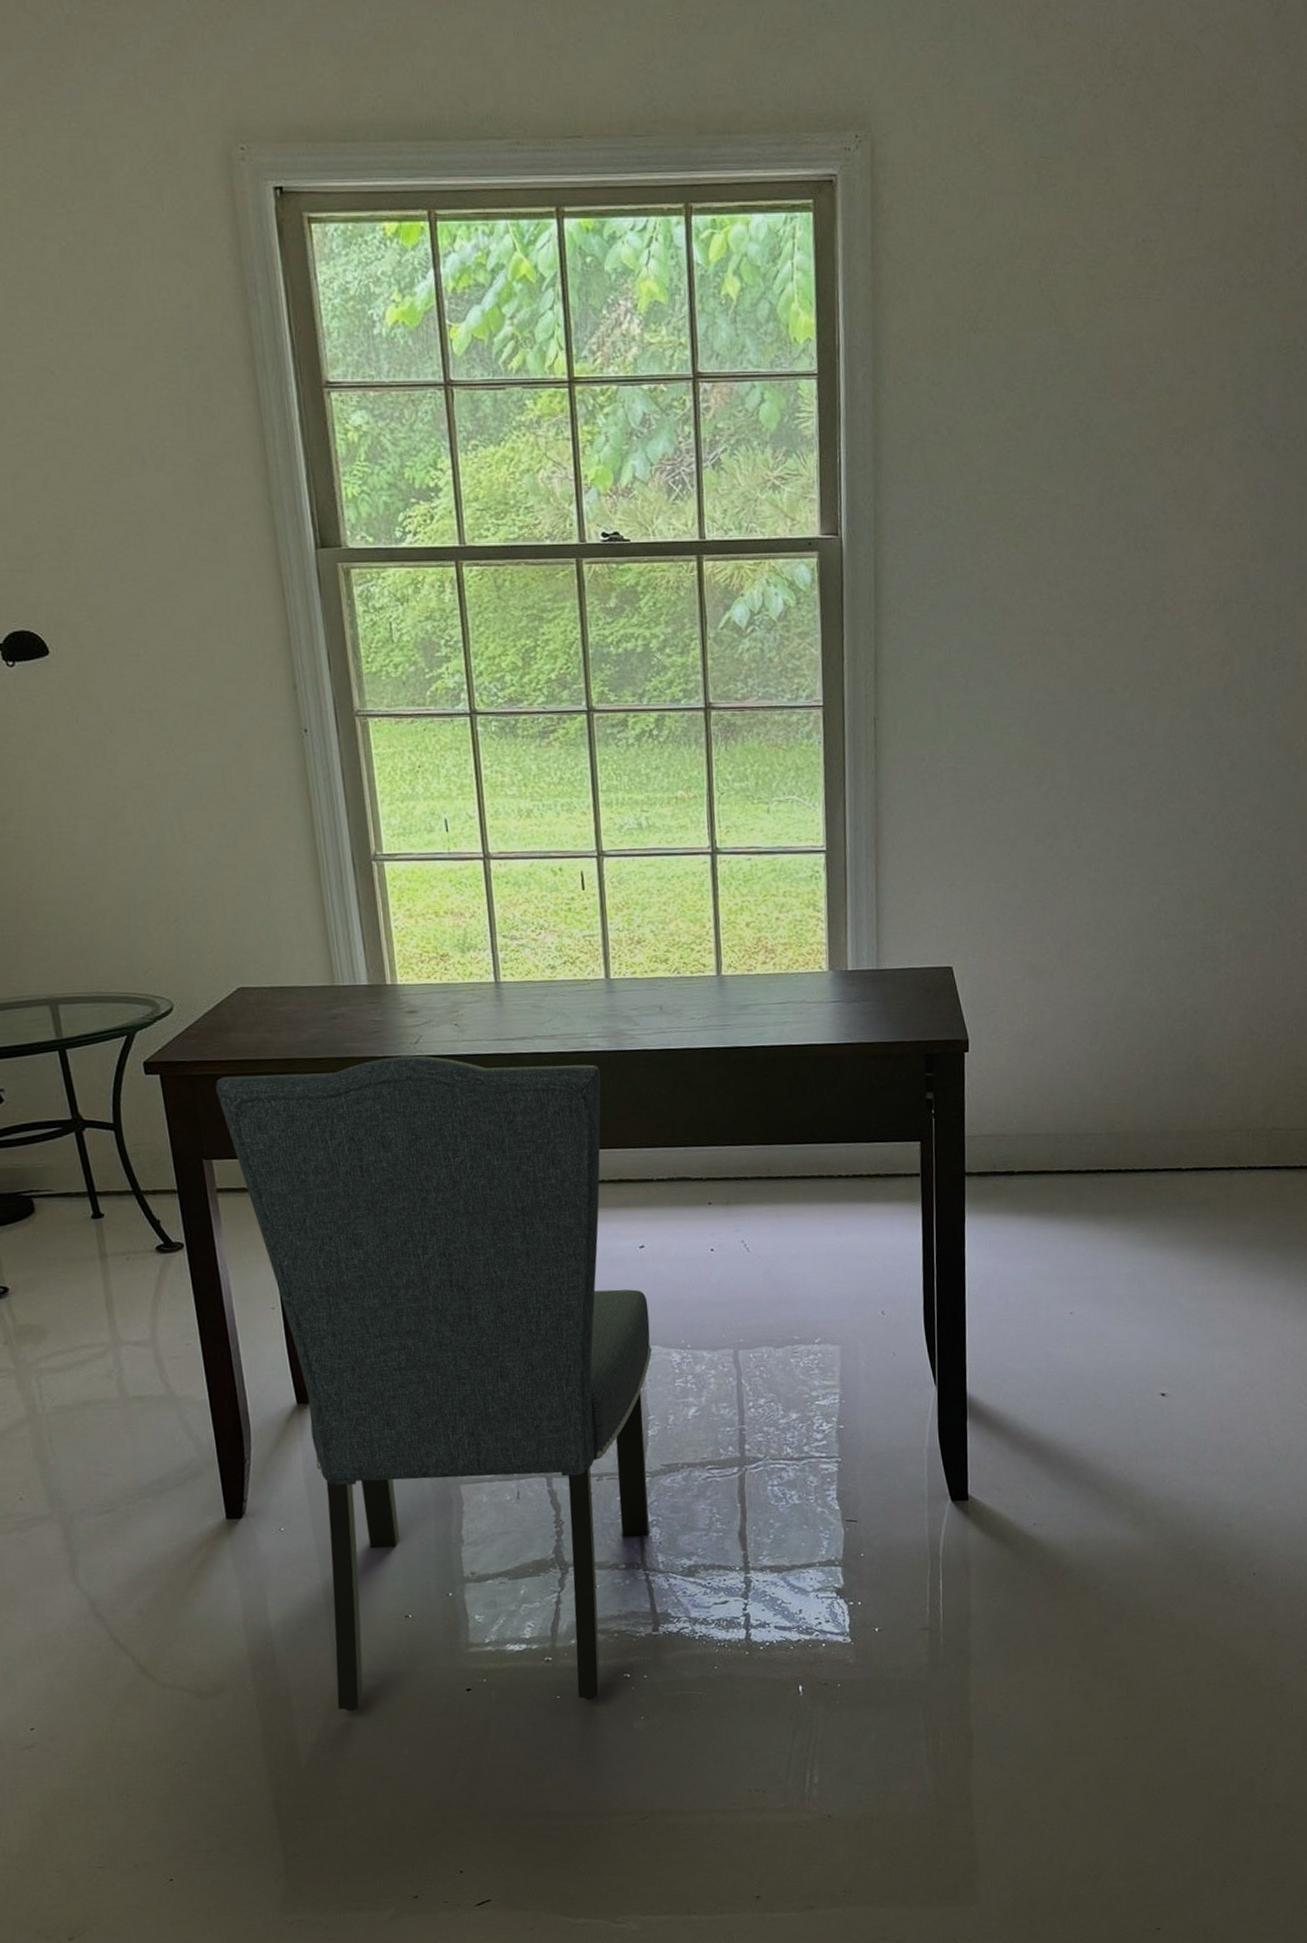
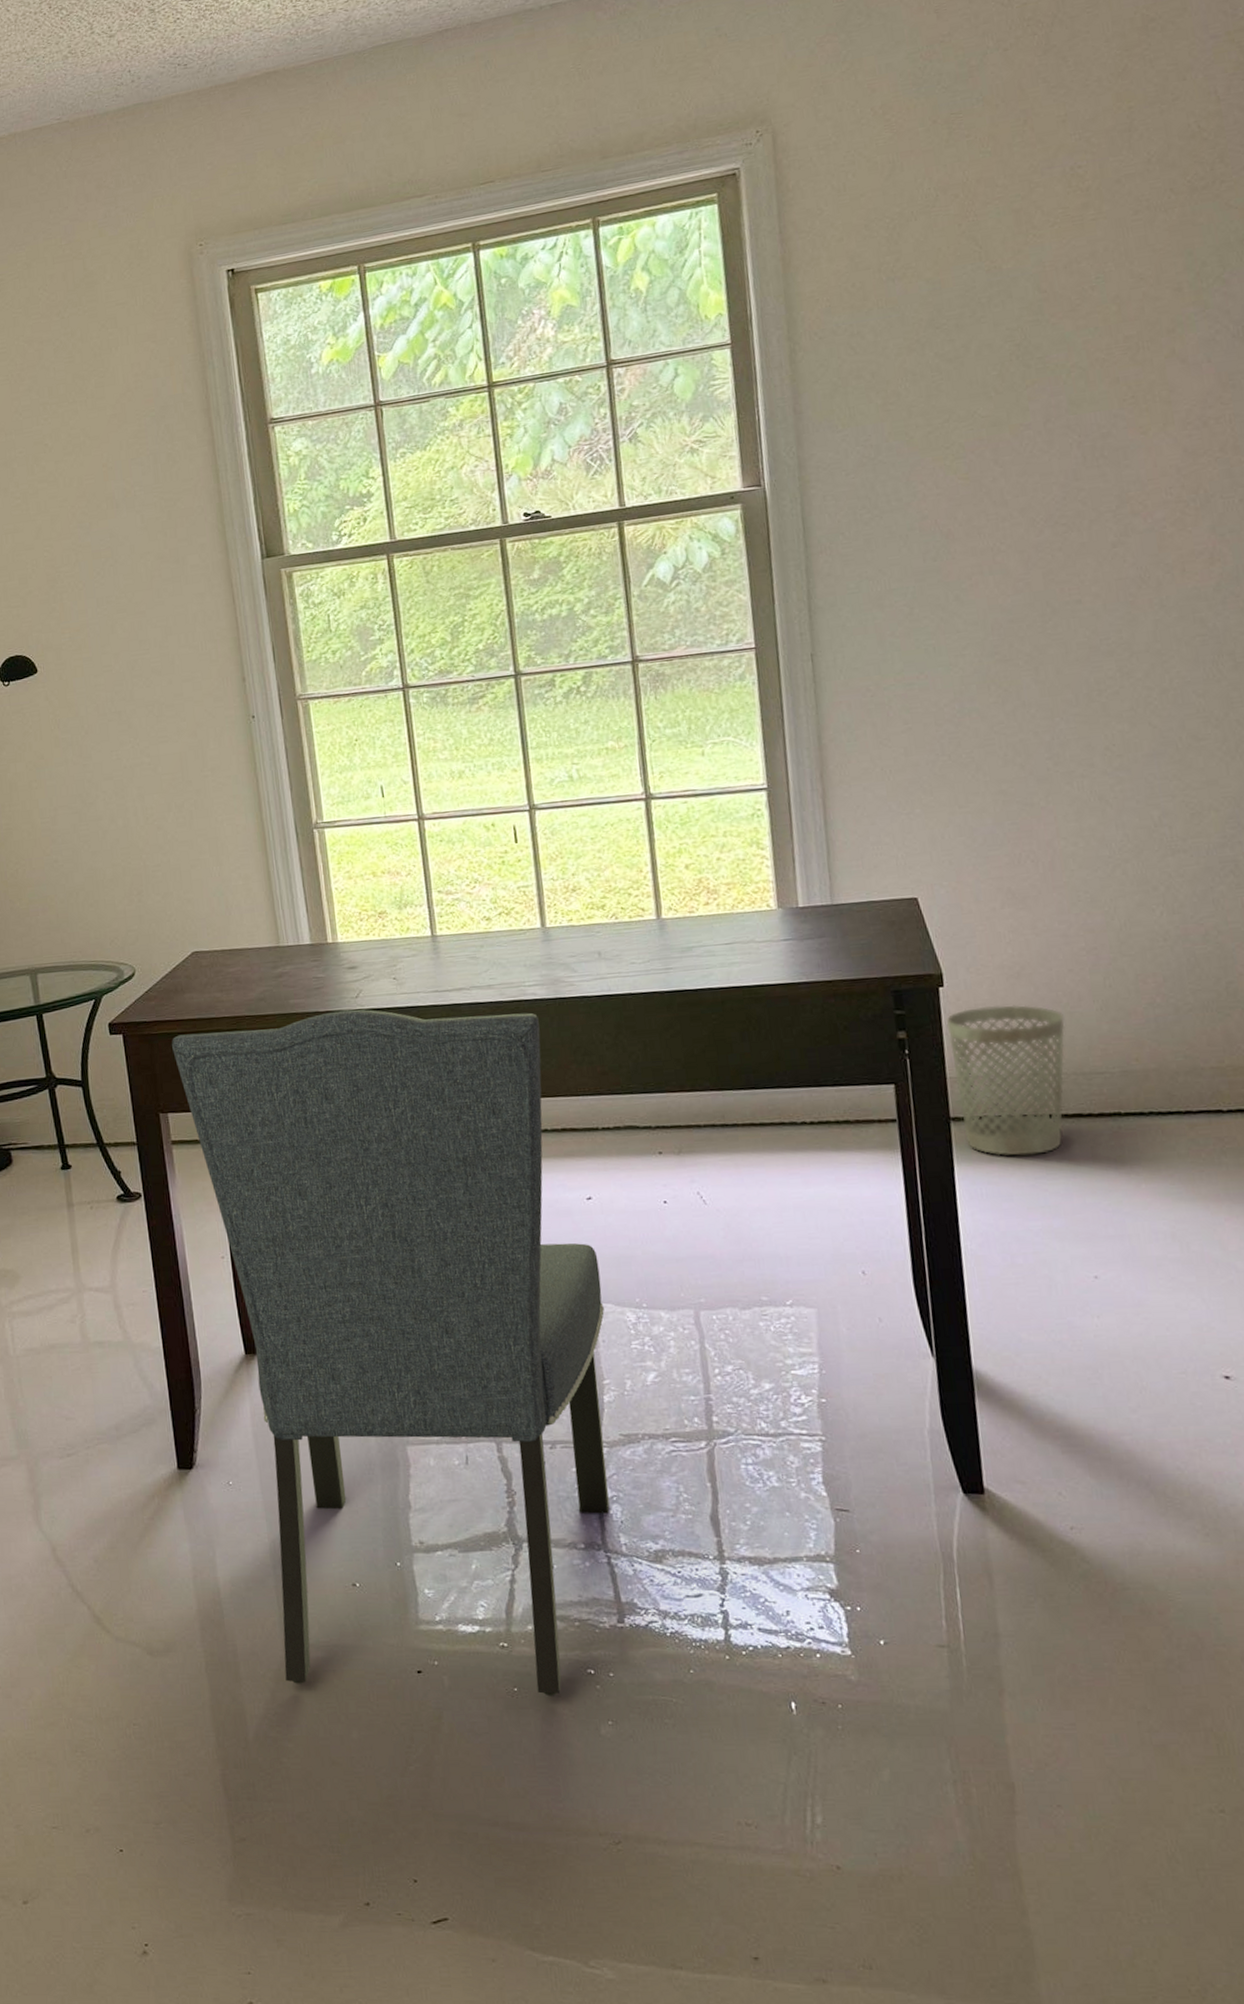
wastebasket: none [968,1070,1066,1207] -> present [945,1004,1066,1156]

